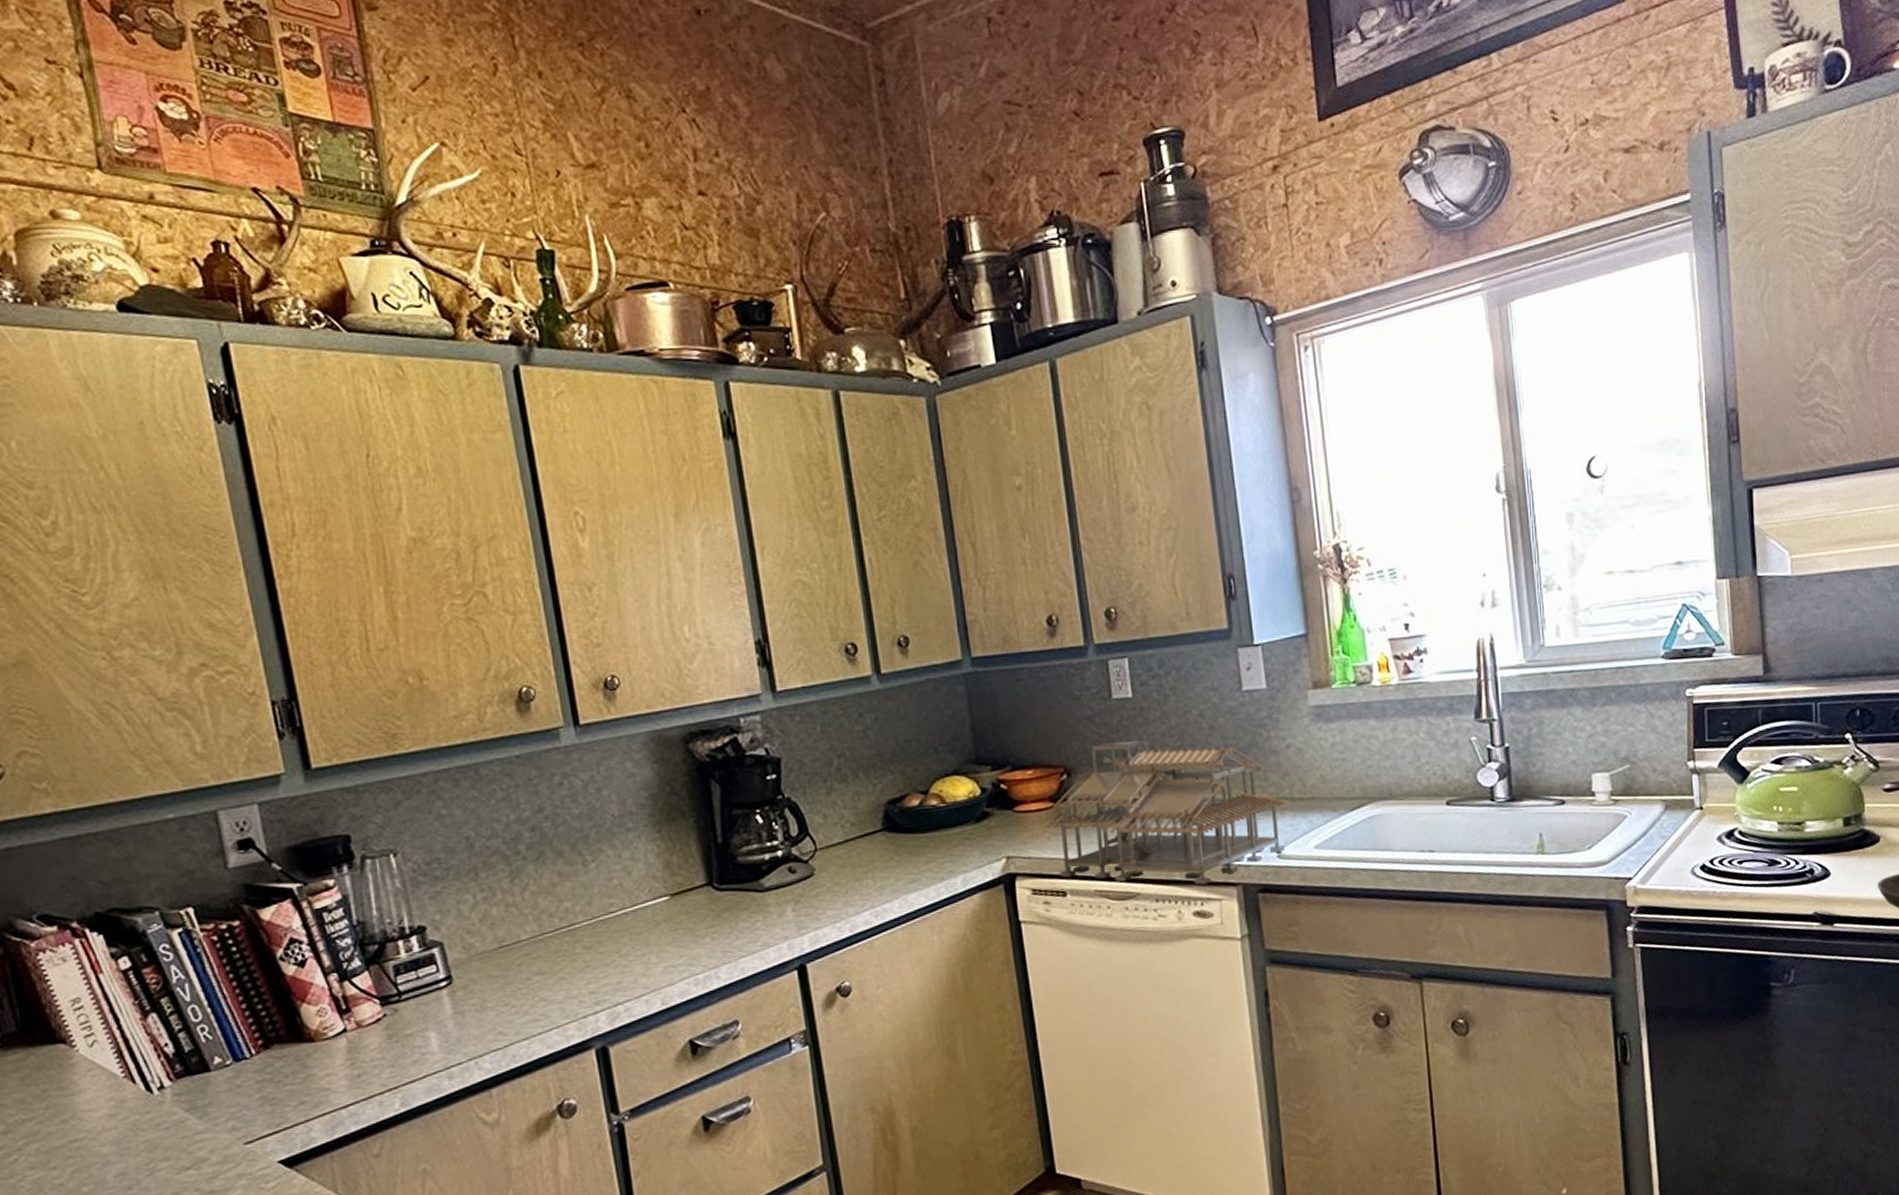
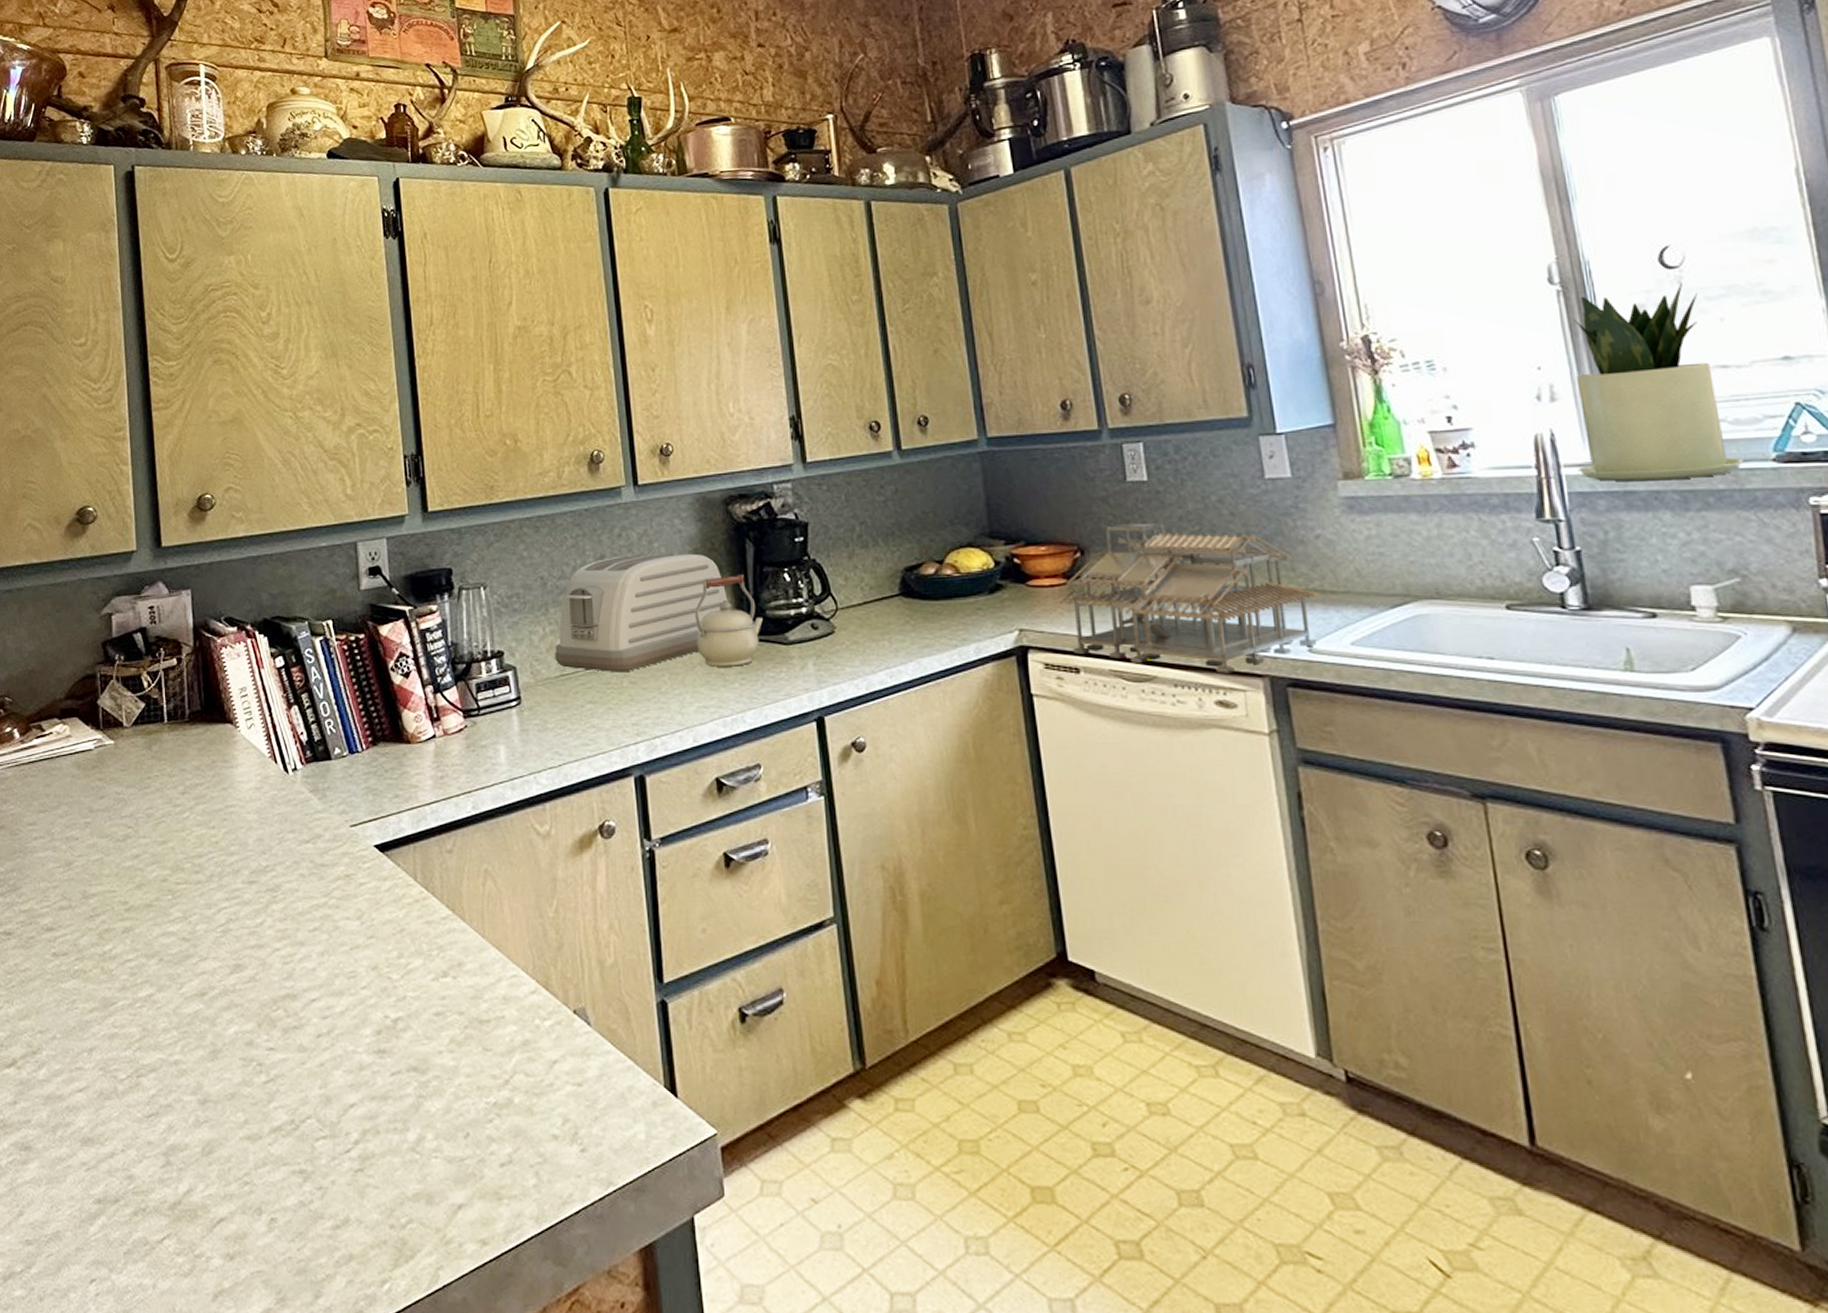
toaster: none [489,799,693,939] -> present [555,553,728,673]
kettle: none [656,818,735,923] -> present [695,573,764,667]
planter: none [1511,492,1640,682] -> present [1572,282,1744,482]

